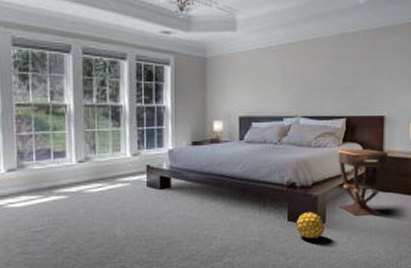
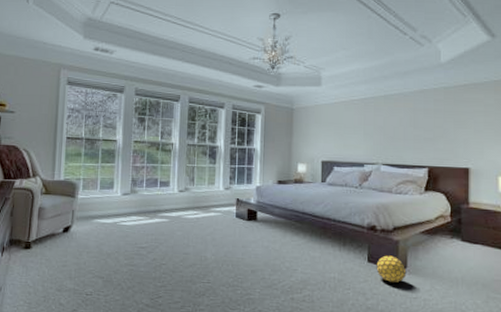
side table: present [338,148,389,216] -> none [420,197,475,267]

